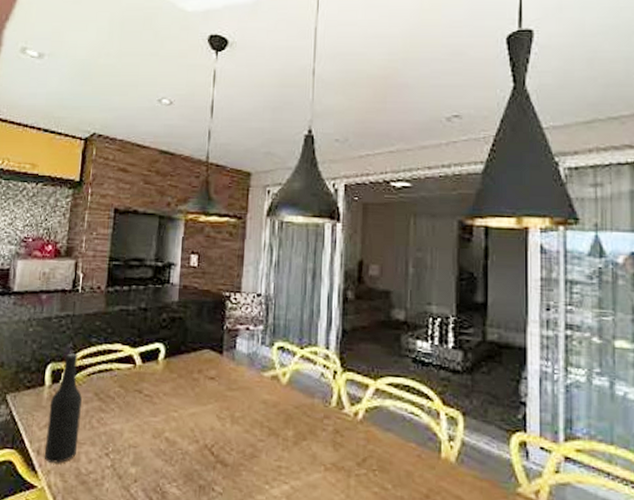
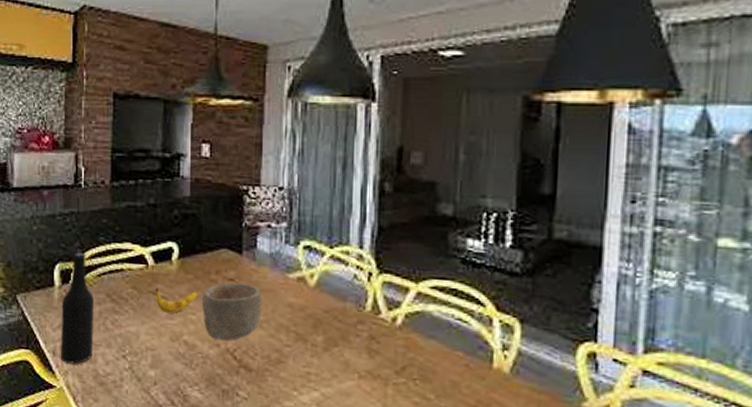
banana: none [141,387,181,411] -> present [155,288,199,314]
bowl: none [184,381,240,437] -> present [202,282,262,341]

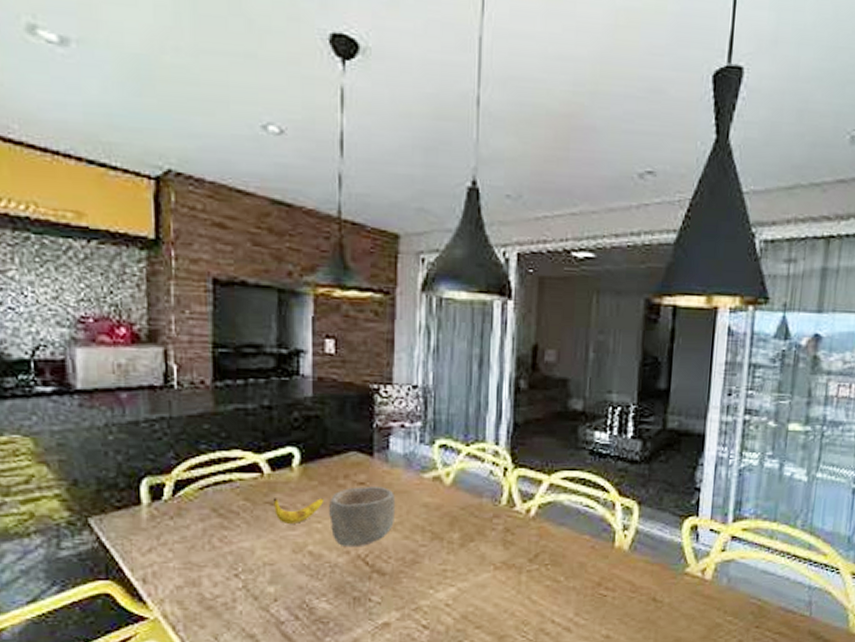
bottle: present [60,252,94,365] -> none [152,464,197,590]

